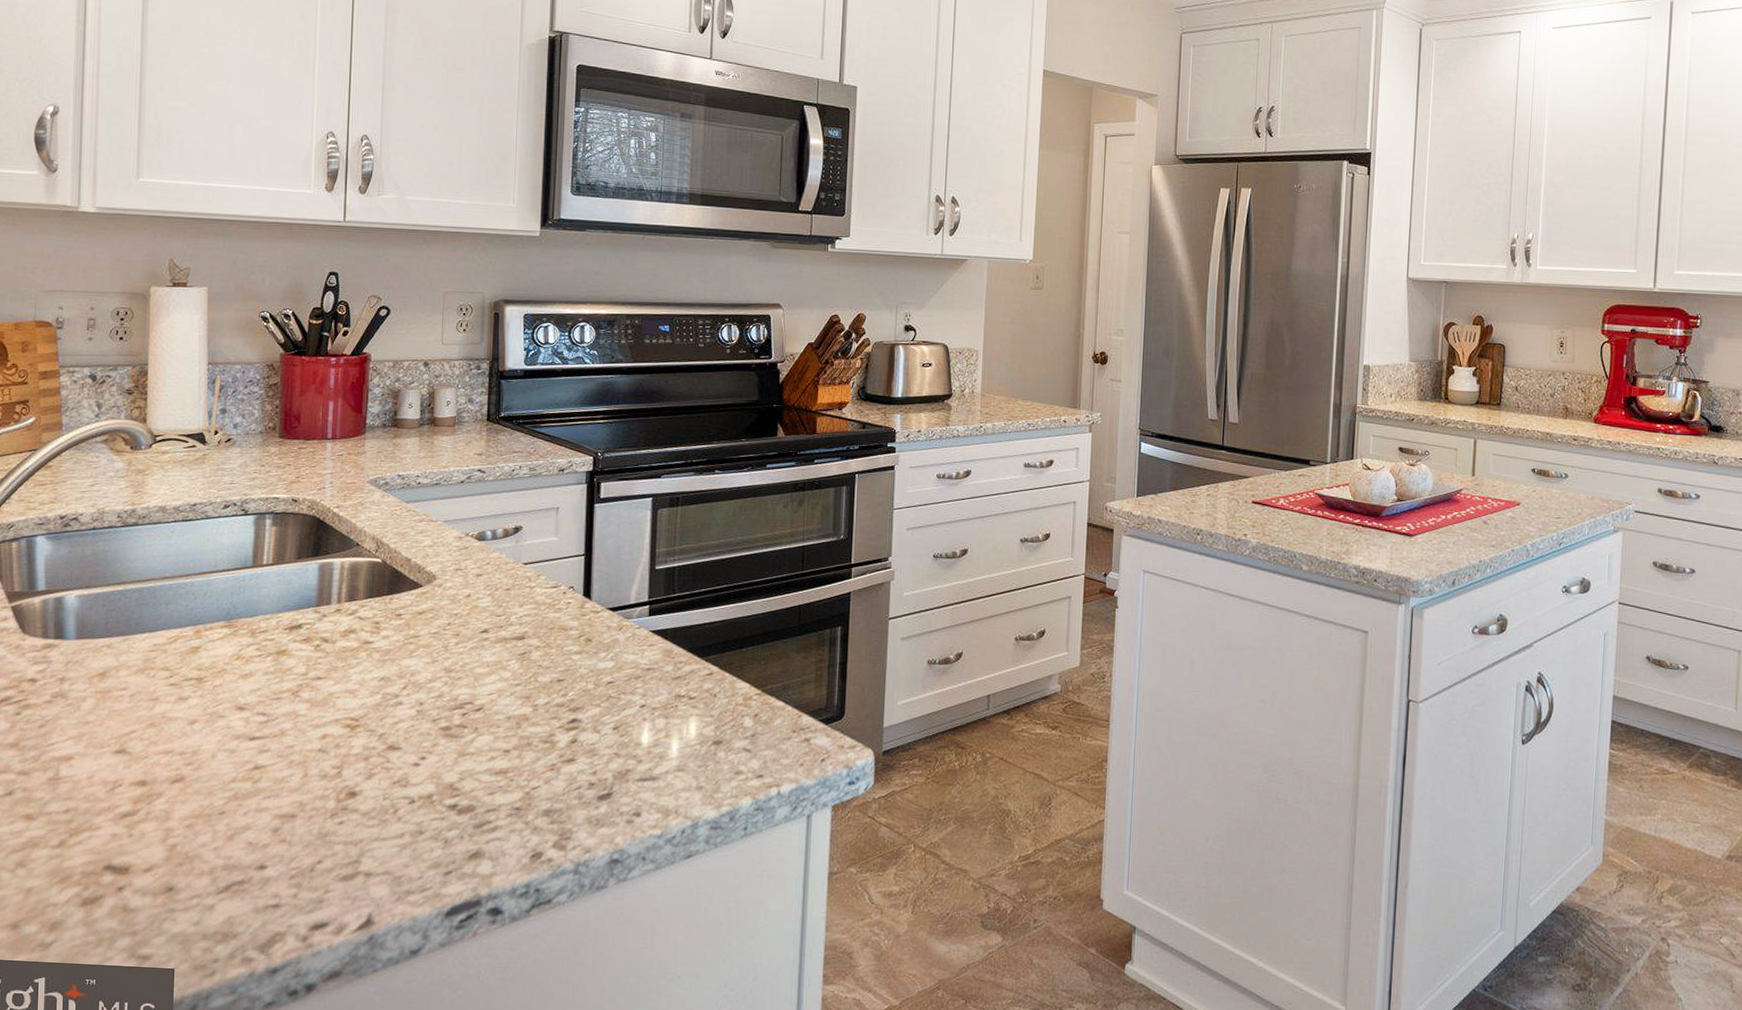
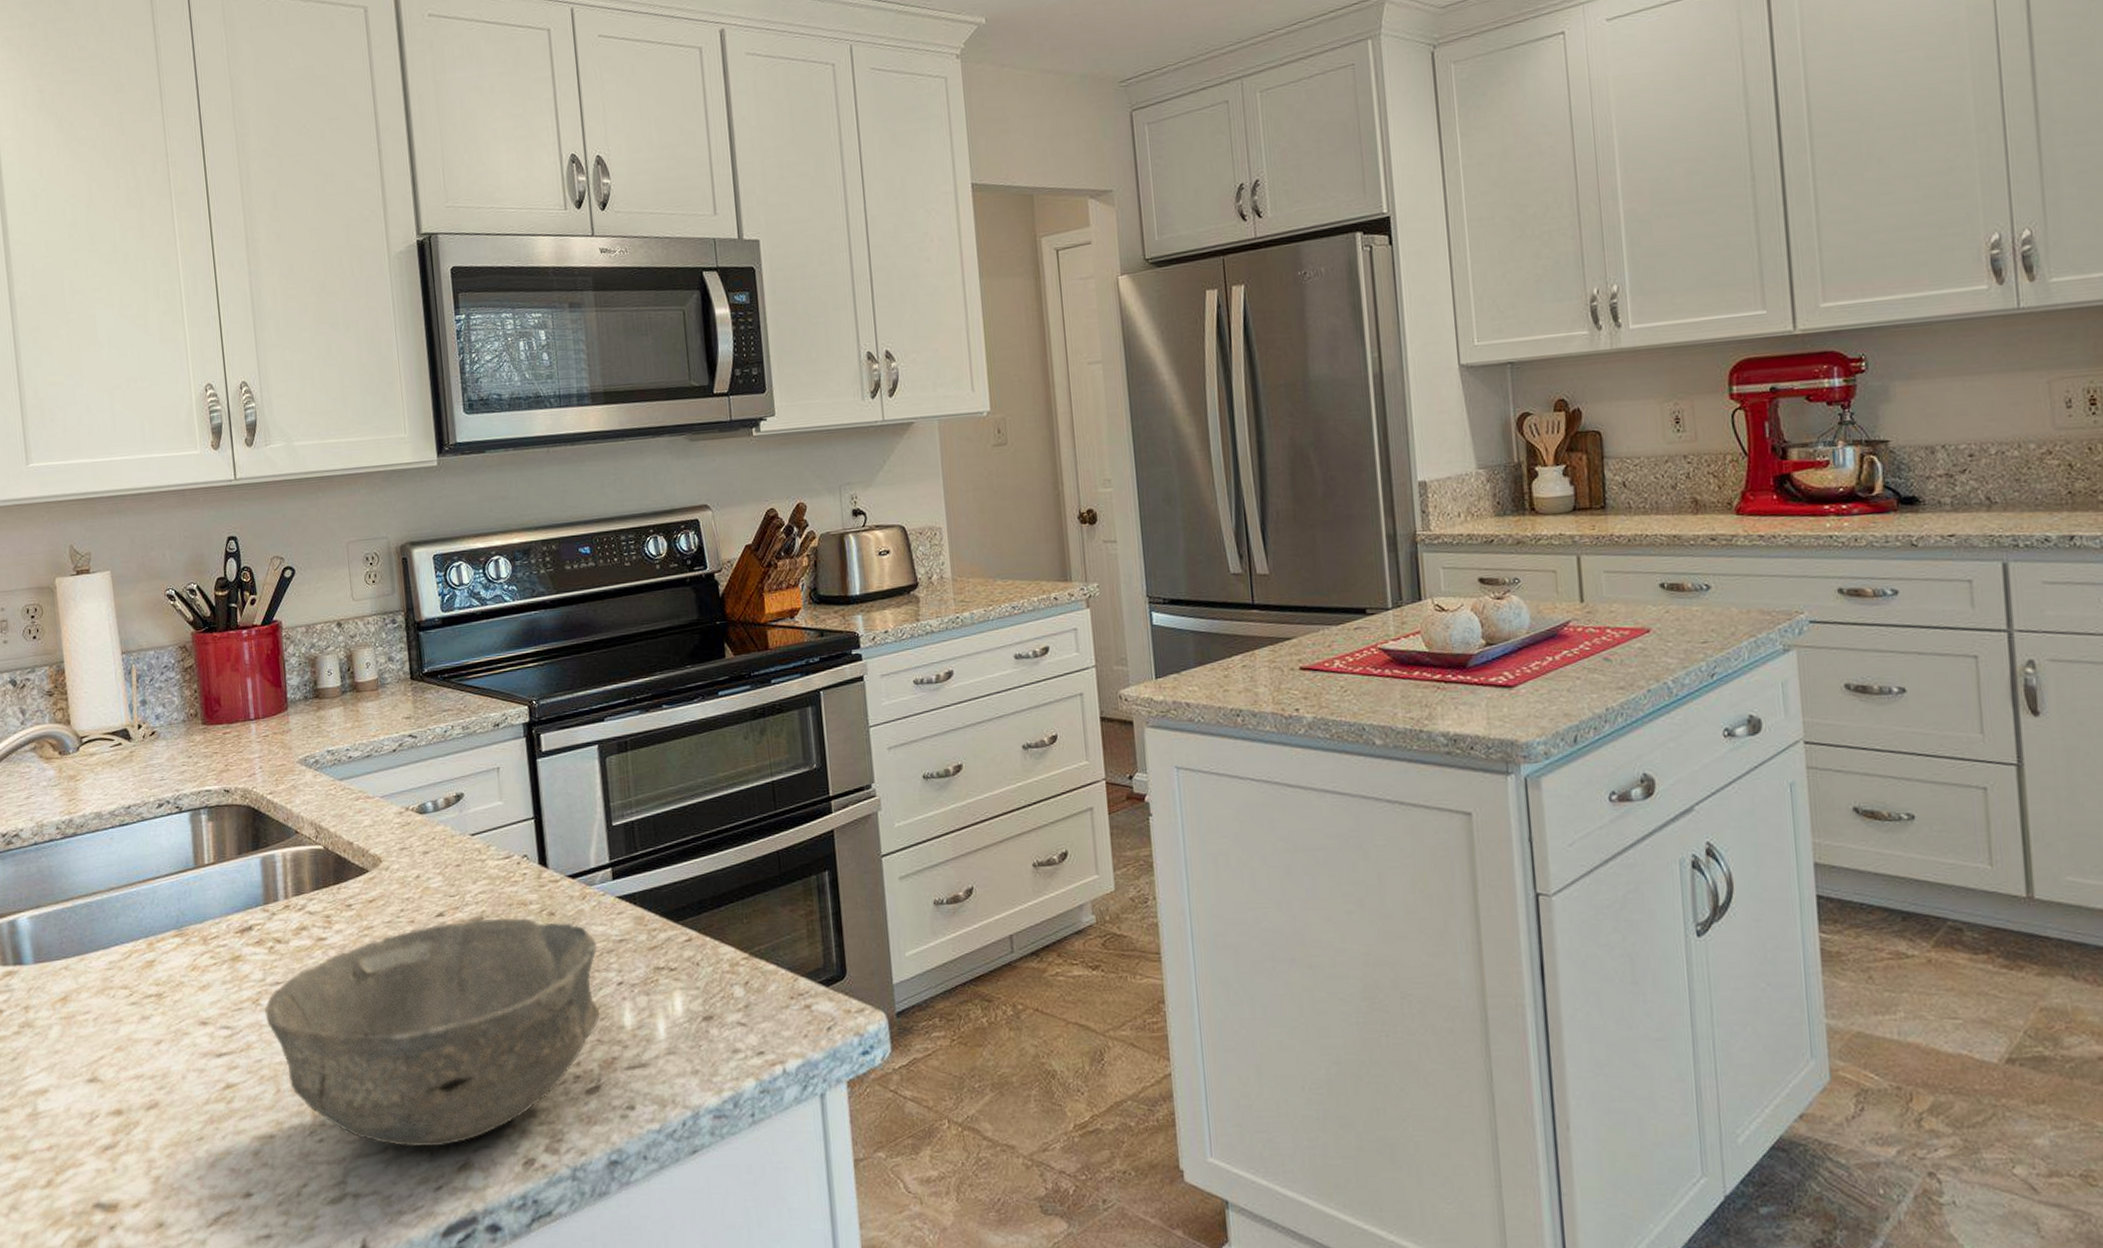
bowl: none [303,639,627,836] -> present [265,917,600,1147]

